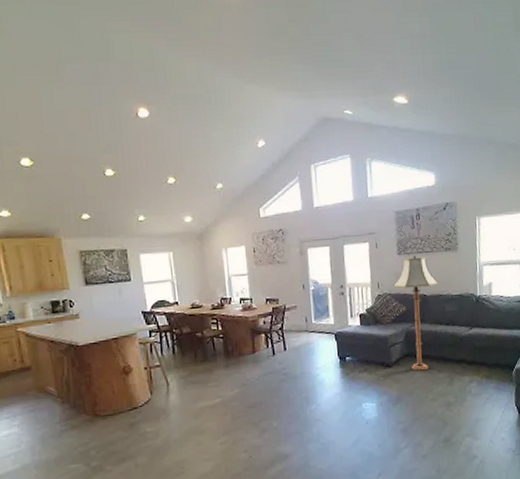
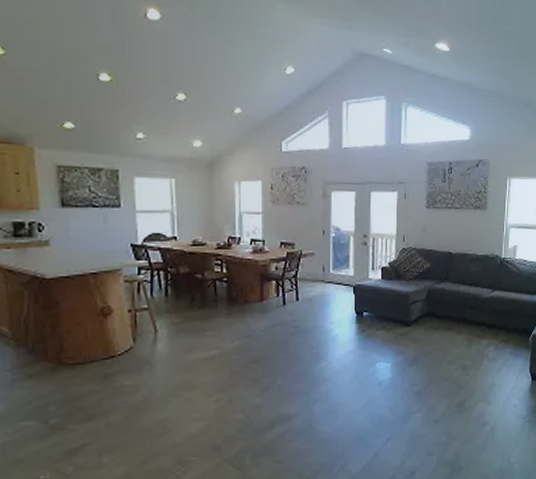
floor lamp: present [393,255,439,371] -> none [419,210,465,332]

